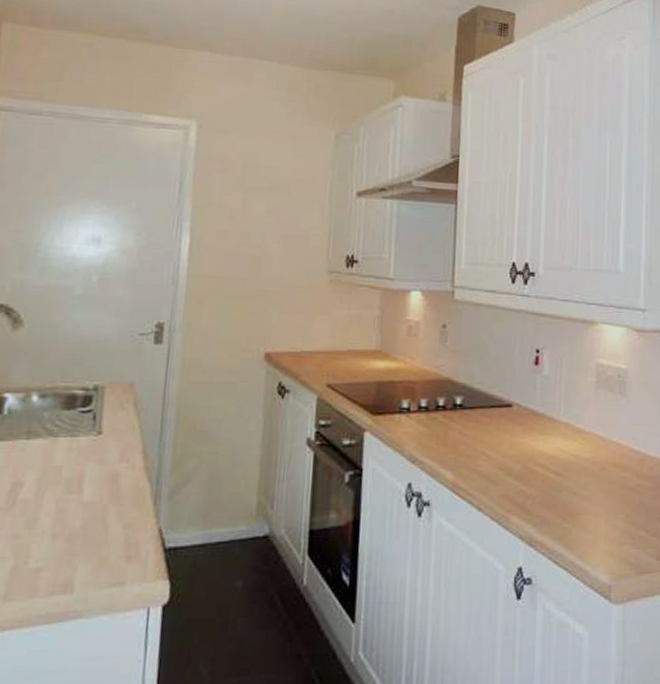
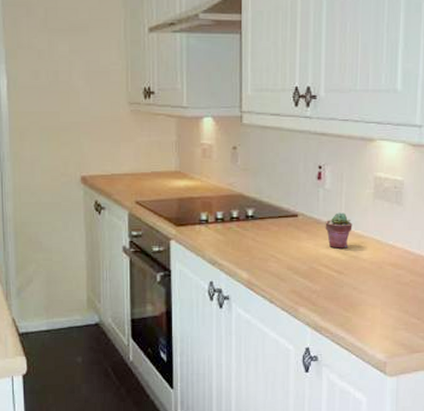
potted succulent: none [542,403,573,445] -> present [325,213,353,249]

